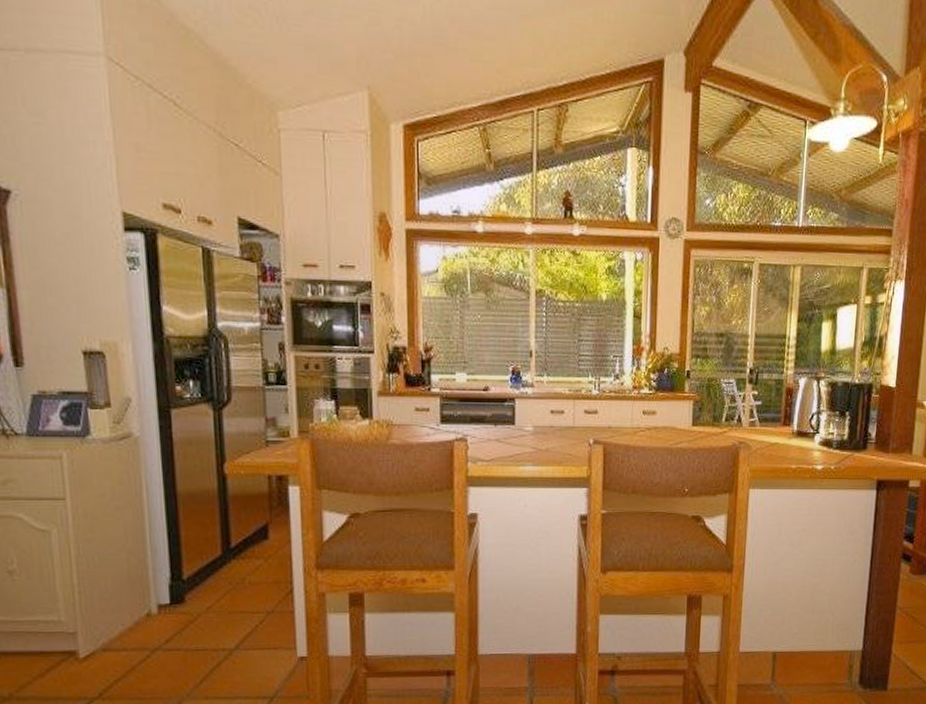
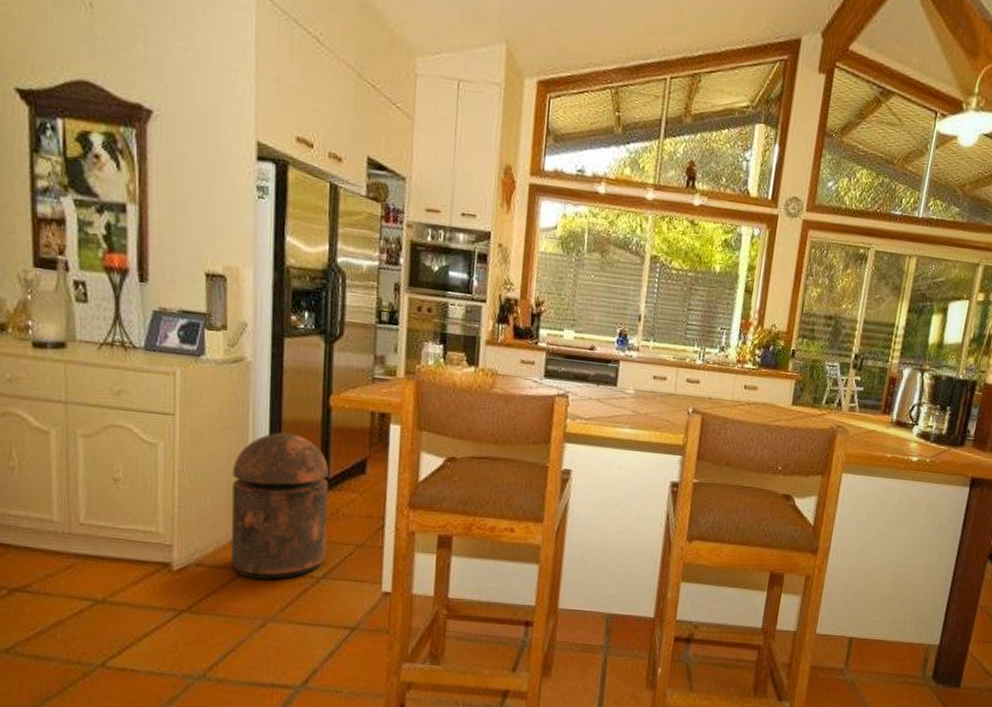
trash can: none [130,506,236,658] -> present [231,432,329,580]

